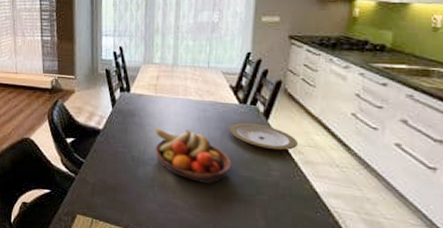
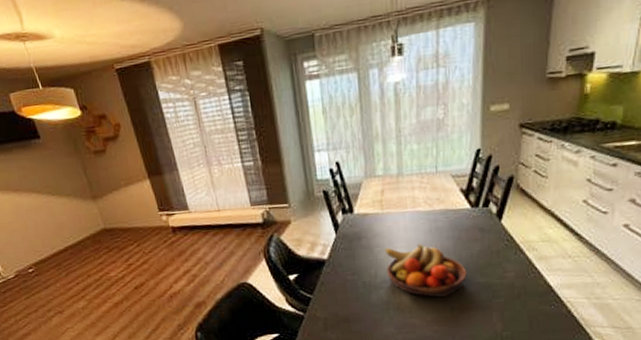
plate: present [229,123,298,151] -> none [462,226,531,252]

